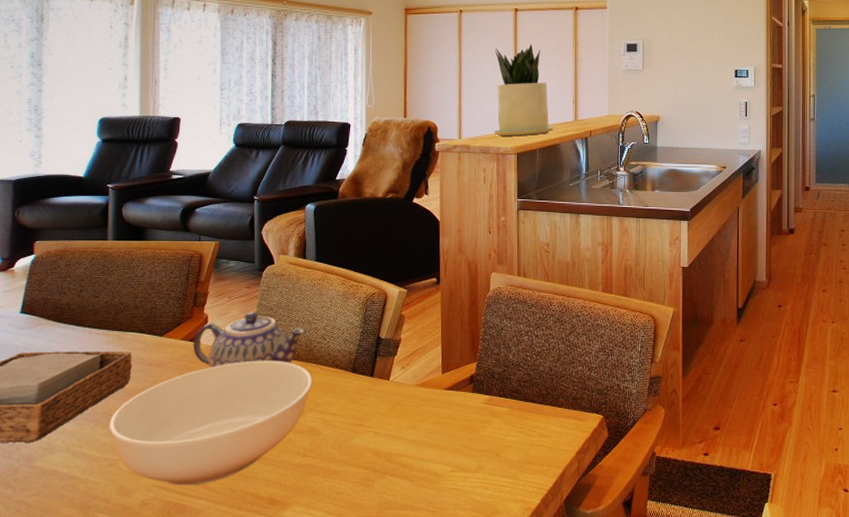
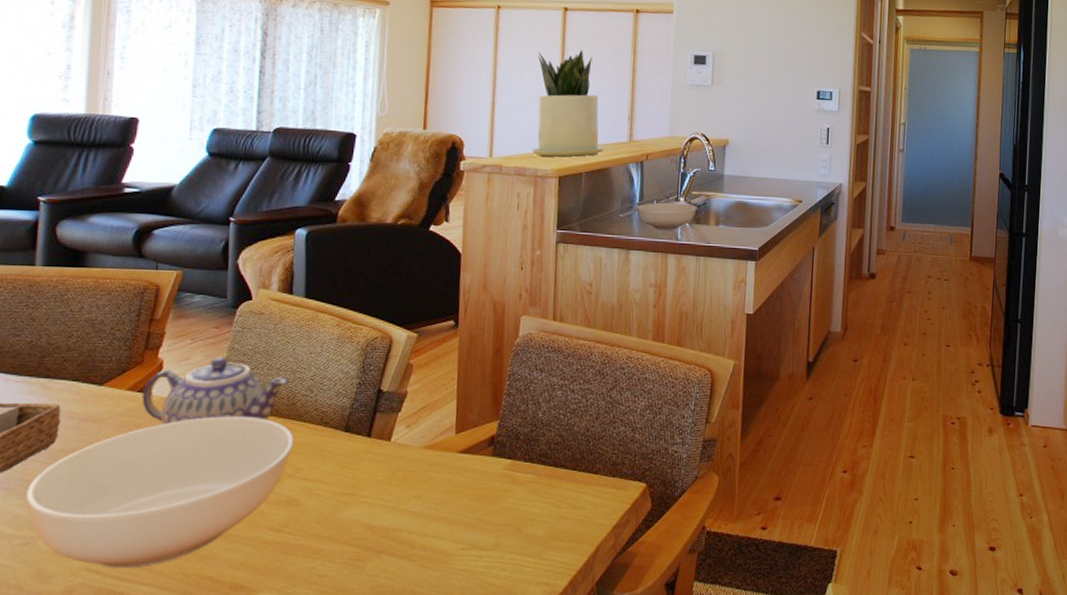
bowl: none [584,172,635,196] -> present [637,202,697,230]

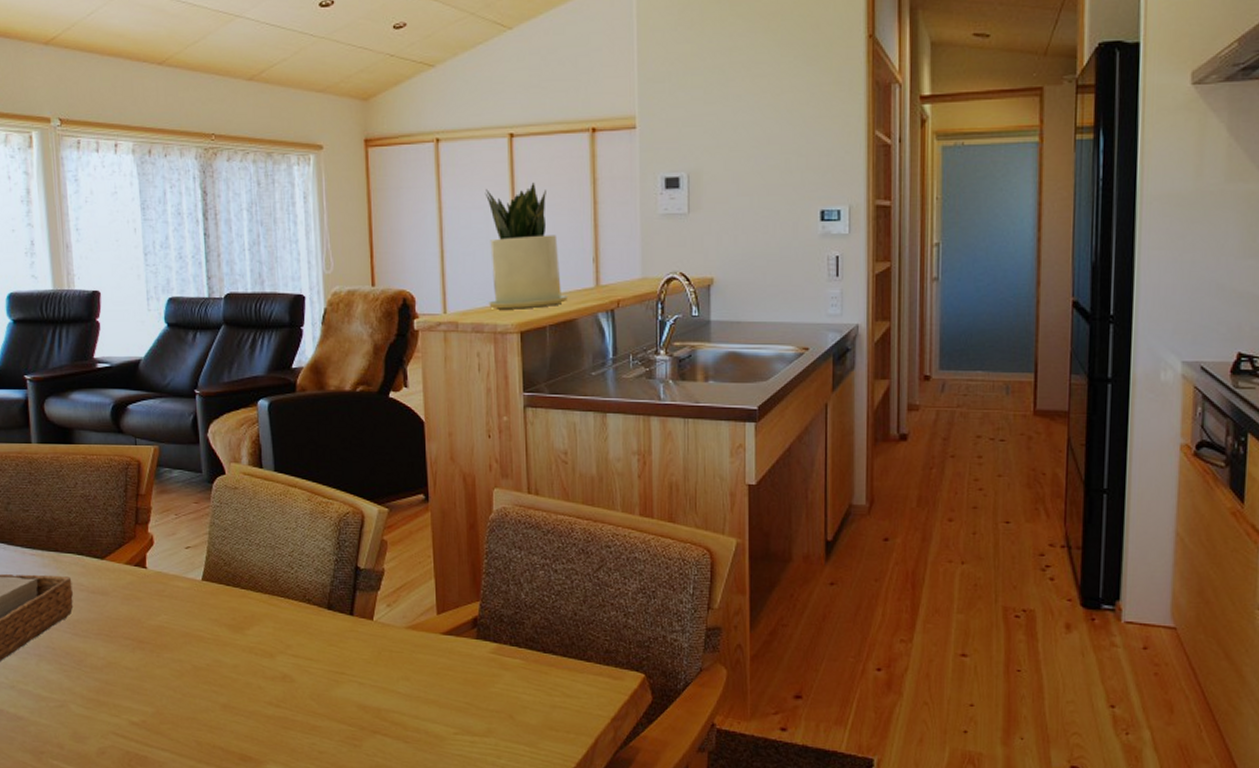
bowl: present [26,416,295,568] -> none [54,591,282,734]
teapot: present [141,356,290,425] -> none [139,532,271,599]
bowl: present [637,202,697,230] -> none [611,356,681,388]

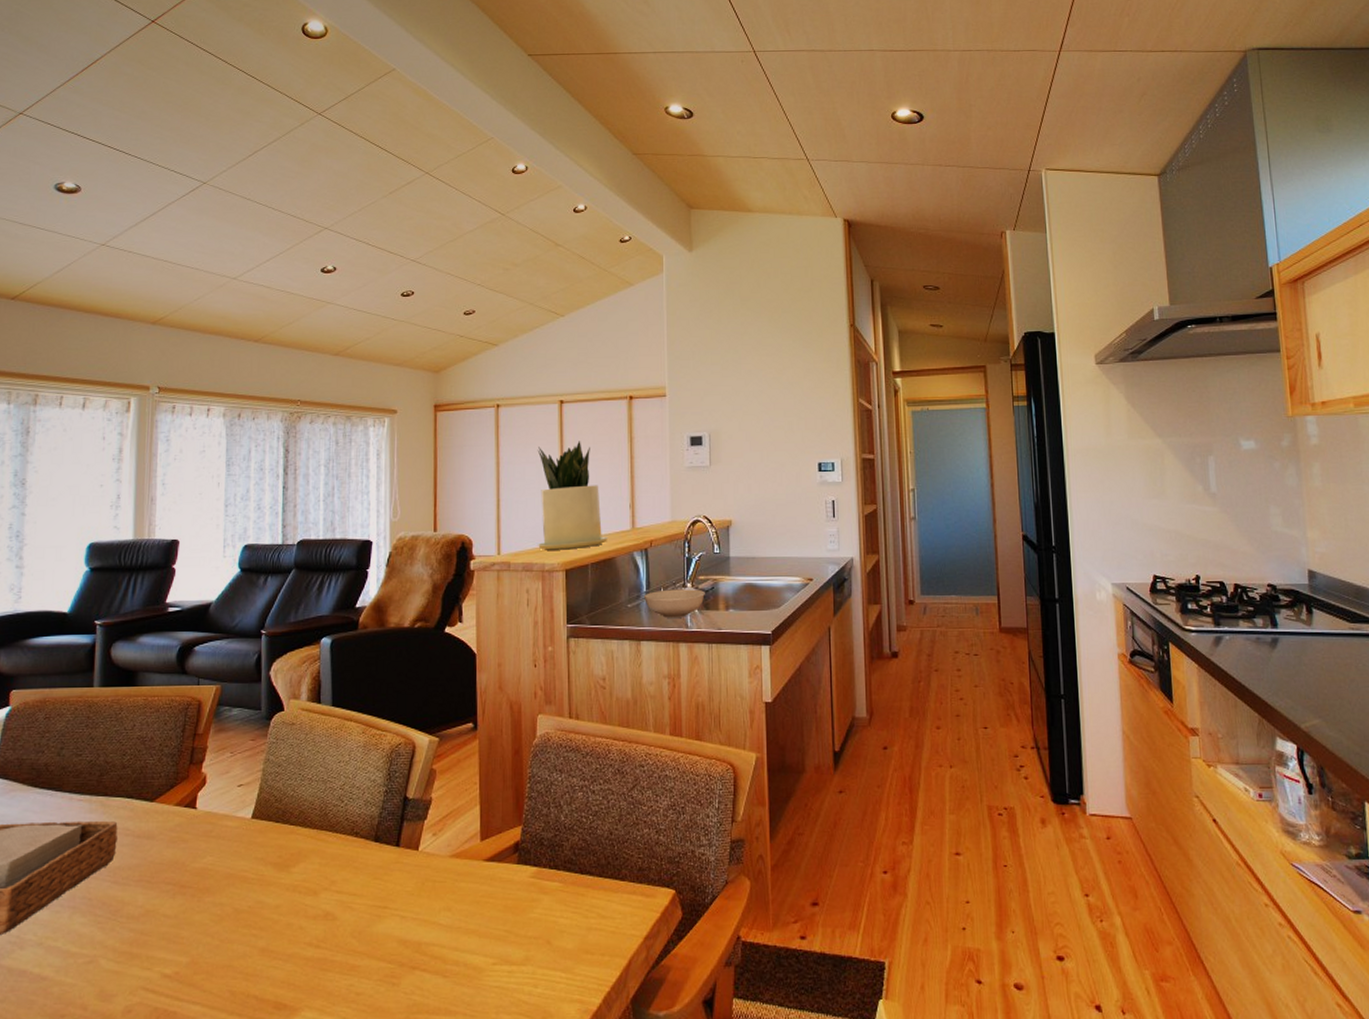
bowl: none [611,356,681,388] -> present [644,589,705,618]

